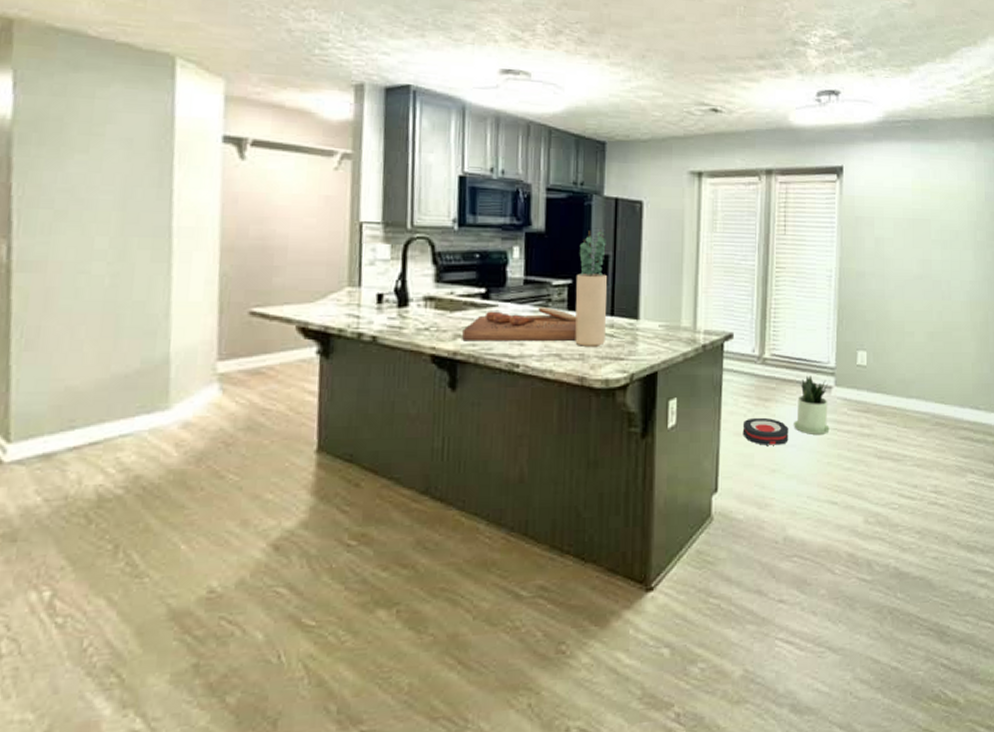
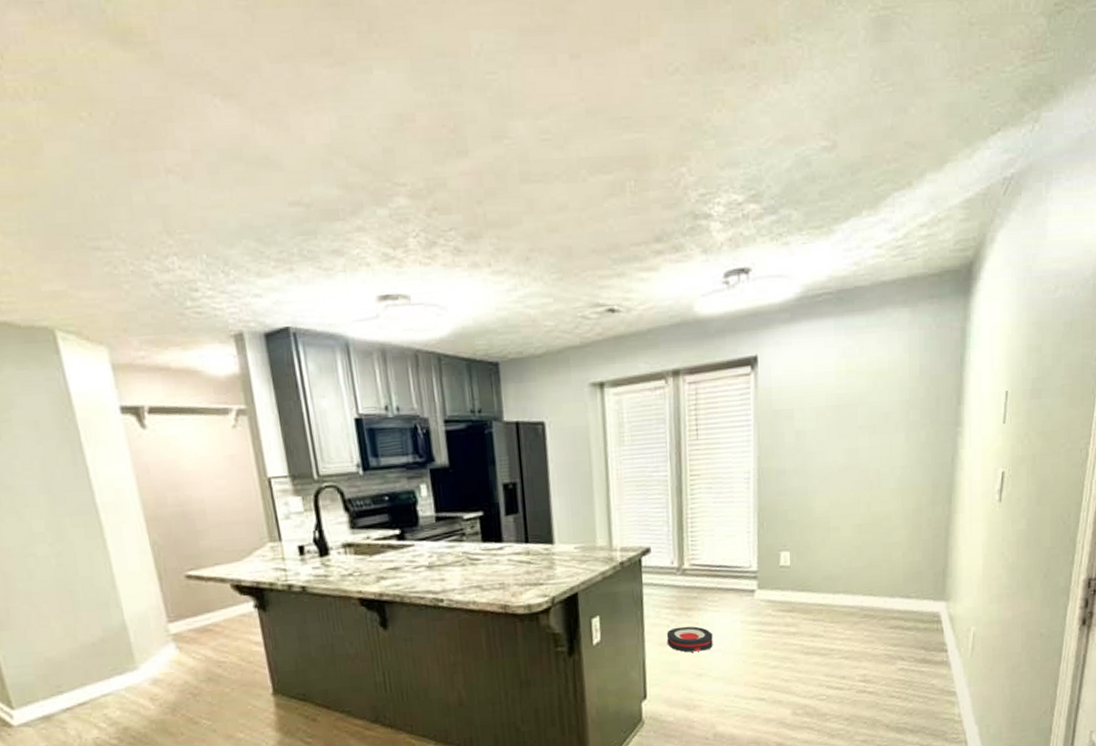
cutting board: present [462,307,577,342] -> none [384,541,495,583]
vase: present [575,229,607,346] -> none [485,457,523,576]
planter: present [794,375,830,434] -> none [717,581,754,638]

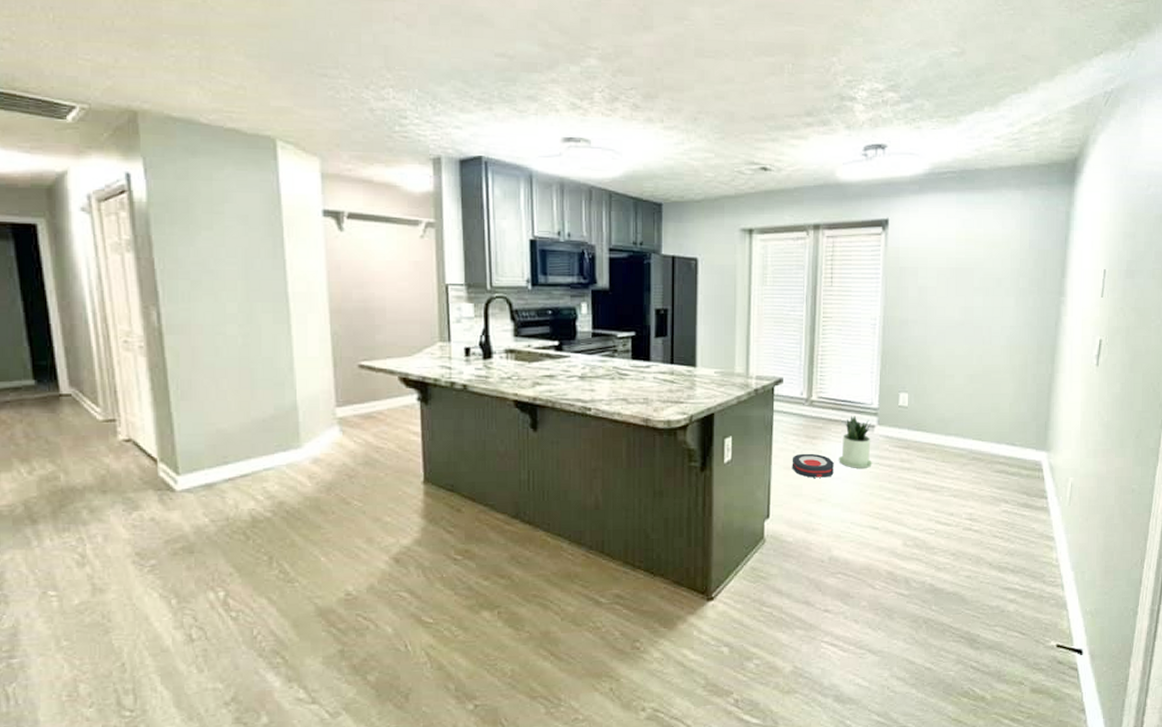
planter: none [717,581,754,638] -> present [839,415,872,468]

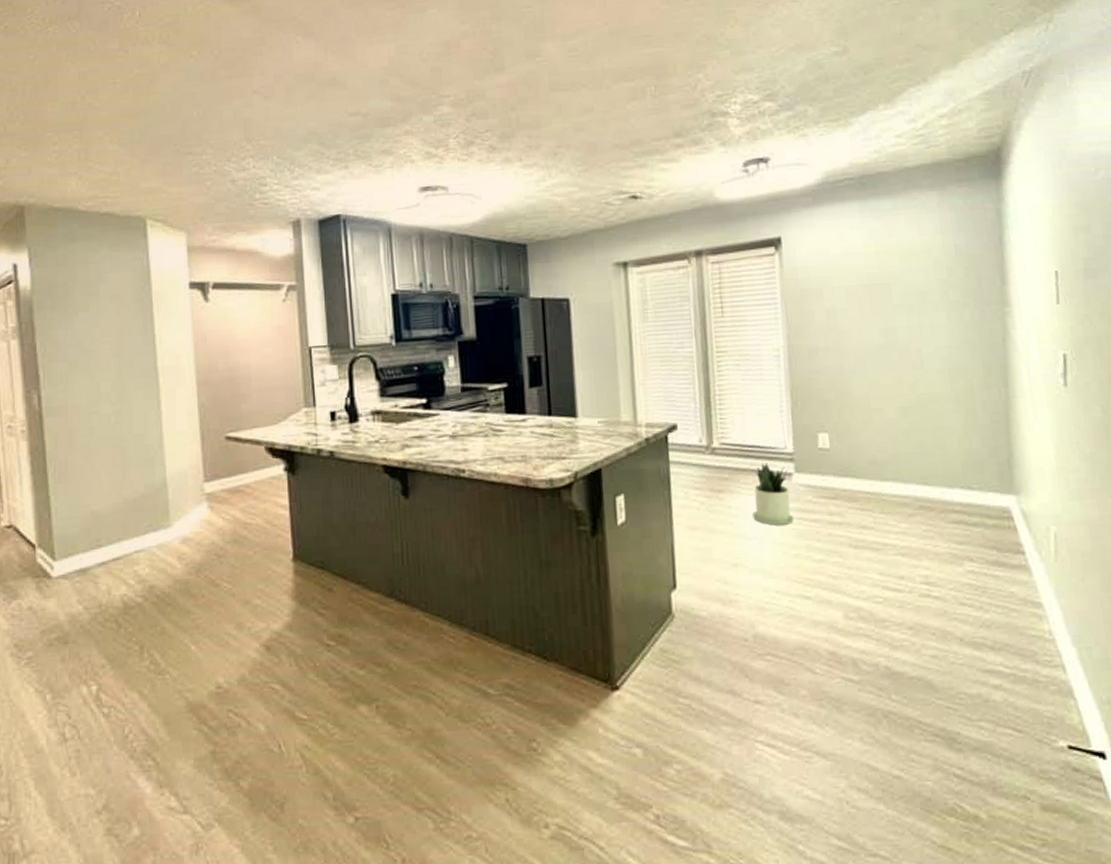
robot vacuum: present [792,453,834,478] -> none [696,509,749,539]

